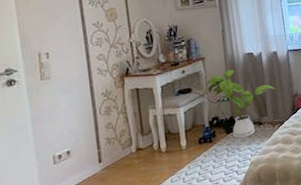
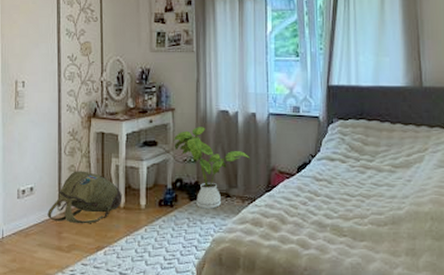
backpack: none [88,126,164,178] -> present [47,171,123,224]

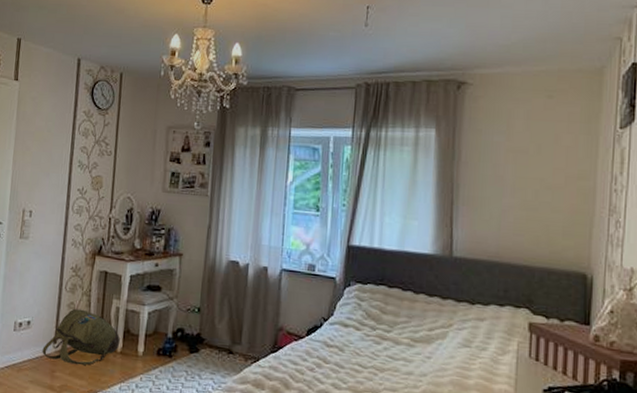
house plant: present [173,127,251,209] -> none [177,275,258,365]

